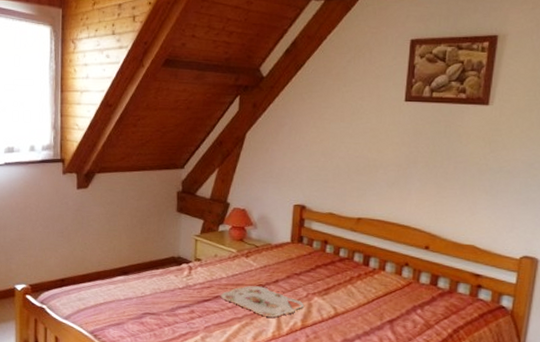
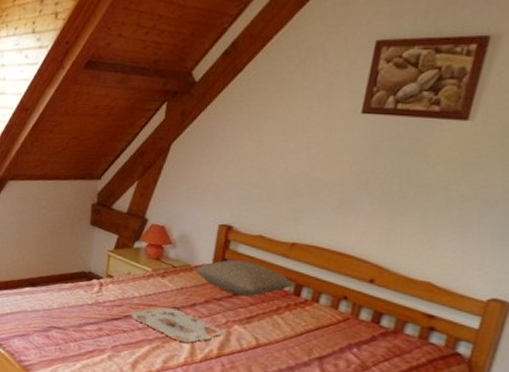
pillow: none [274,236,364,270] -> present [193,259,296,297]

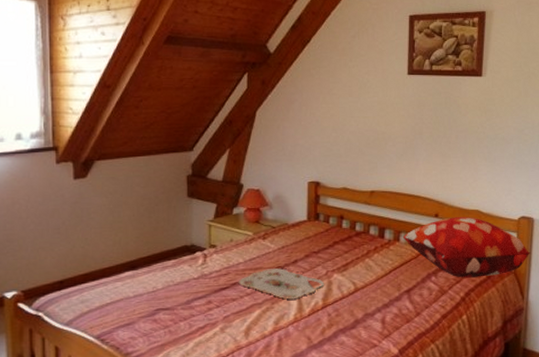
pillow: present [193,259,296,297] -> none [291,212,379,246]
decorative pillow: none [324,285,497,362] -> present [403,217,530,278]

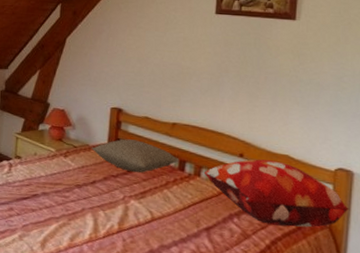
serving tray: present [238,268,324,300] -> none [38,185,121,219]
pillow: none [291,212,379,246] -> present [92,139,179,173]

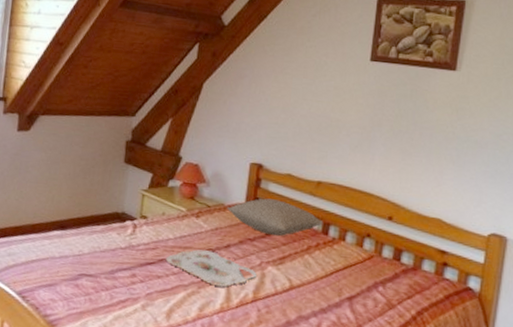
serving tray: none [38,185,121,219] -> present [165,249,257,287]
decorative pillow: present [205,159,349,228] -> none [350,222,500,297]

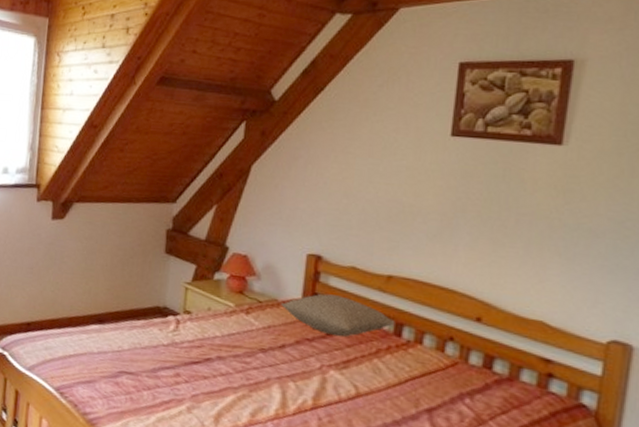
serving tray: present [165,249,257,287] -> none [212,349,317,392]

